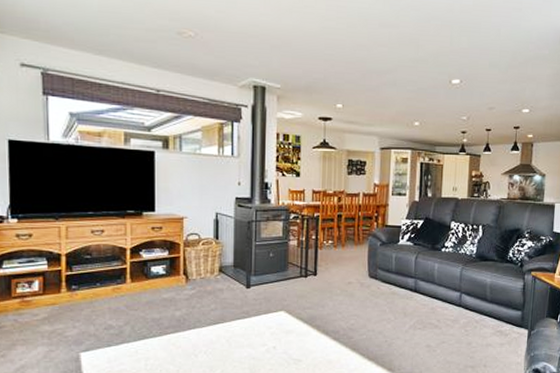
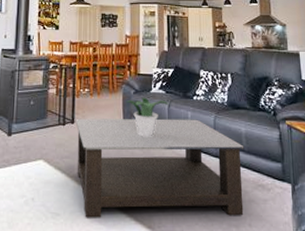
coffee table: none [318,270,488,363] -> present [75,118,244,218]
potted plant: none [372,249,416,287] -> present [126,97,169,136]

